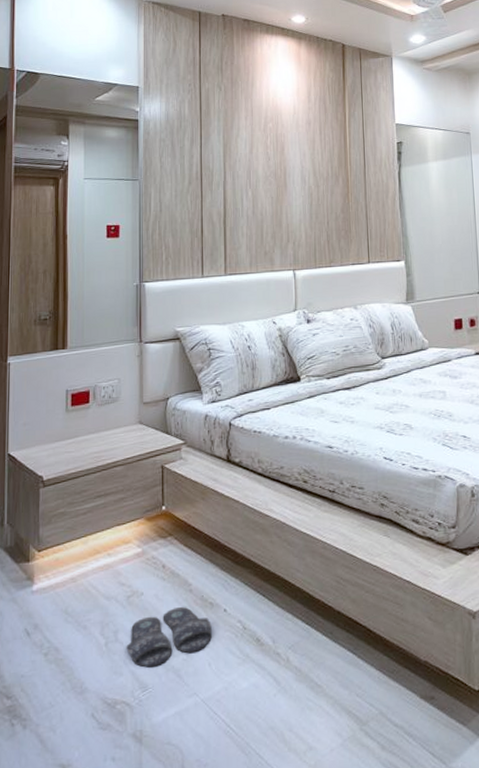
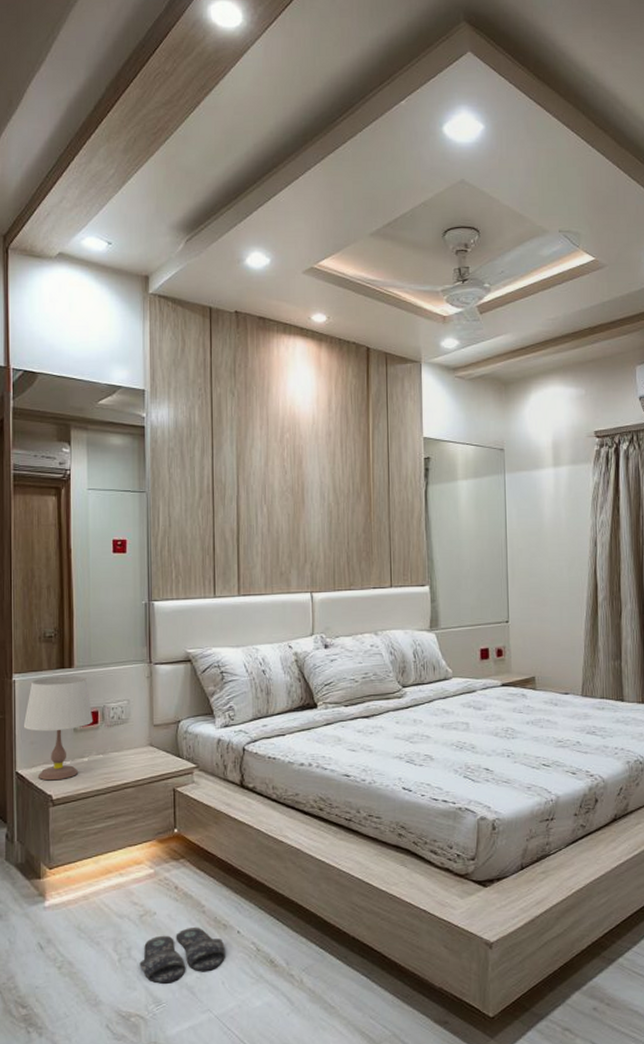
table lamp: none [16,357,85,462] -> present [23,676,93,781]

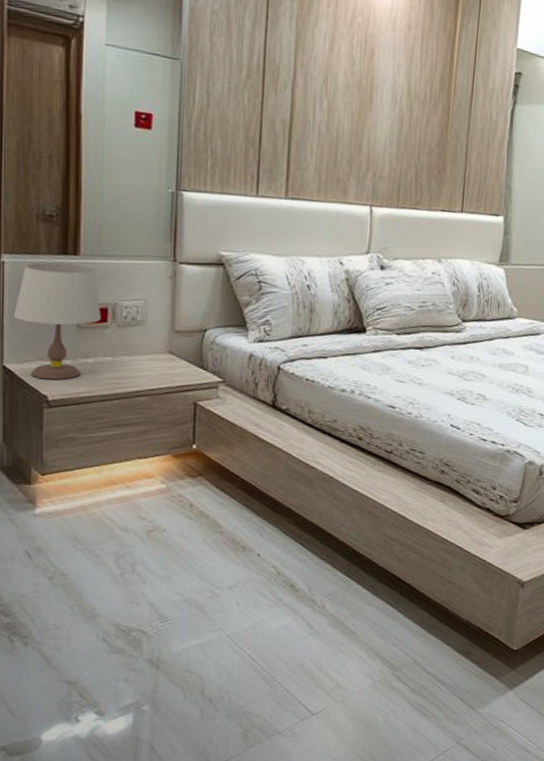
slippers: present [139,926,225,984] -> none [144,546,242,601]

